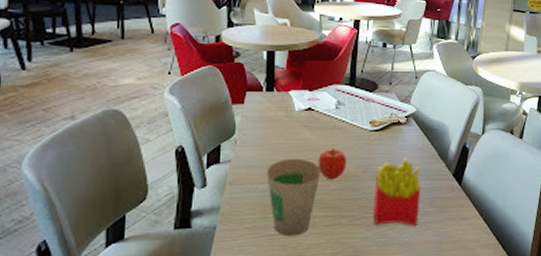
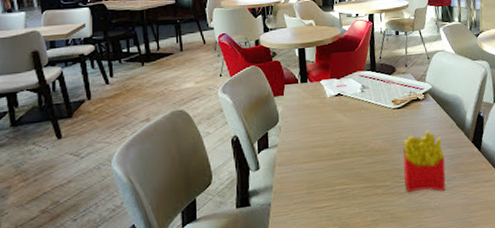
paper cup: present [267,159,320,237] -> none [309,138,355,208]
fruit: present [317,147,347,181] -> none [351,126,377,156]

